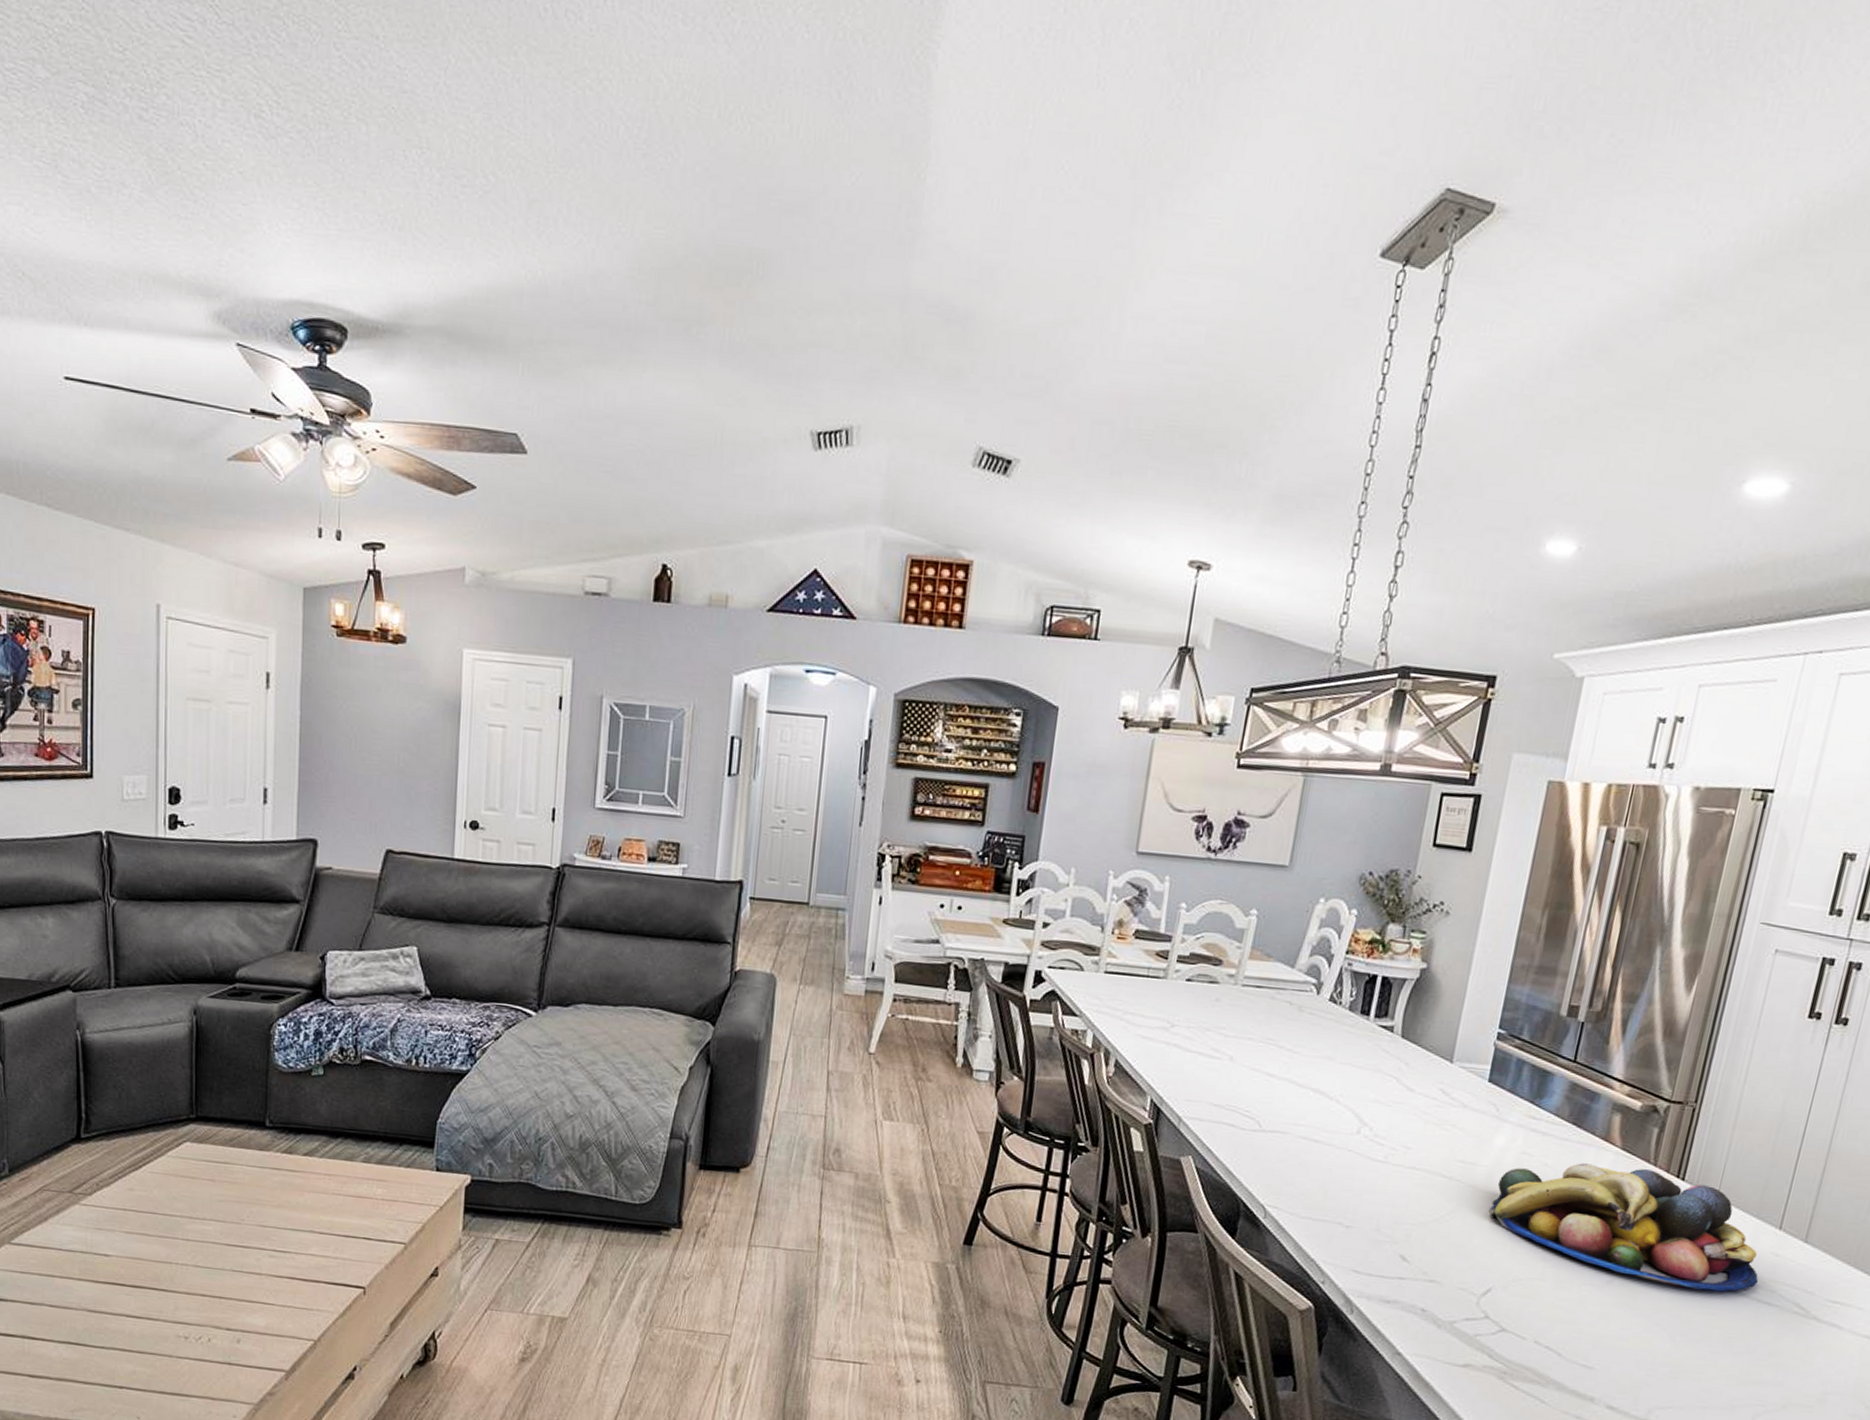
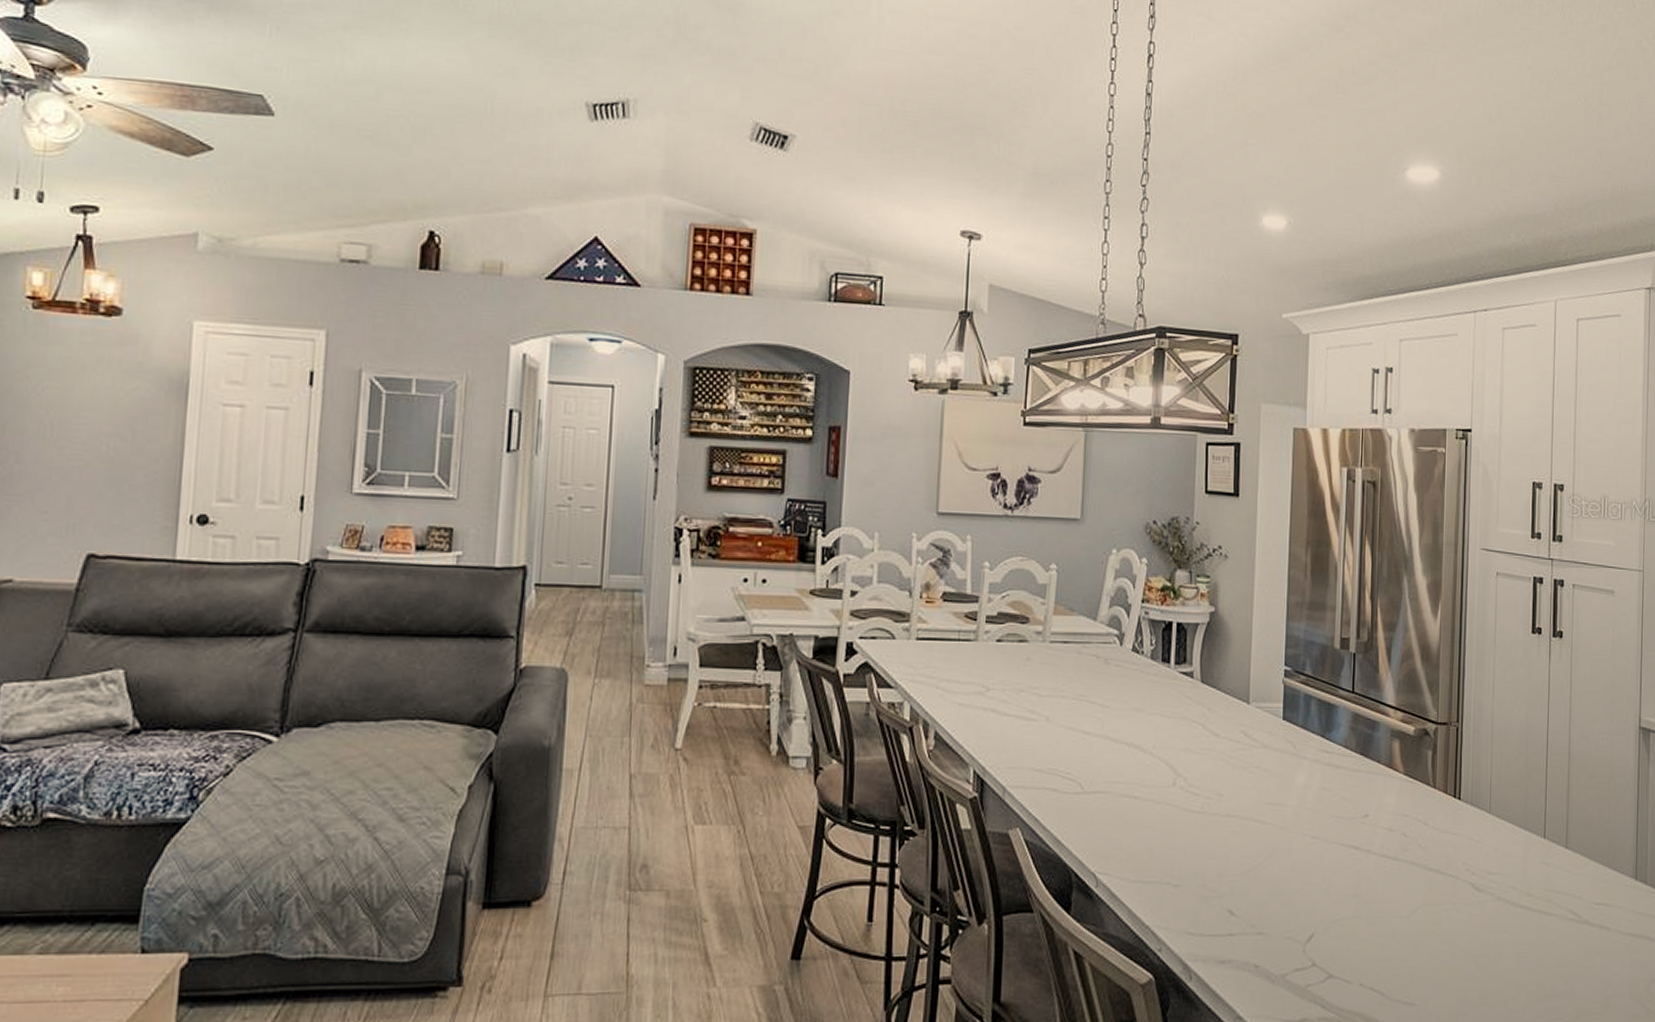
fruit bowl: present [1489,1163,1759,1292] -> none [1301,793,1536,908]

